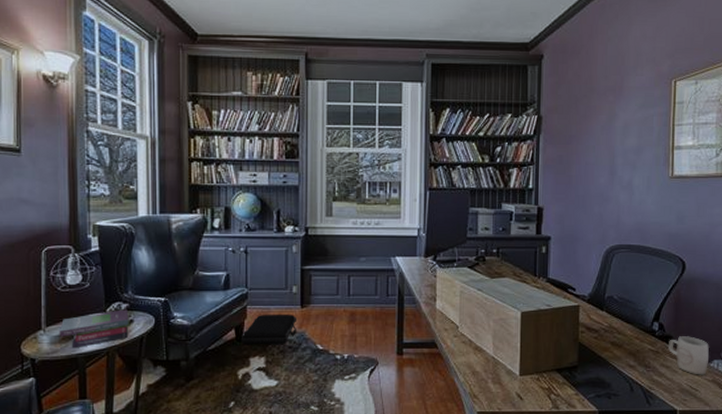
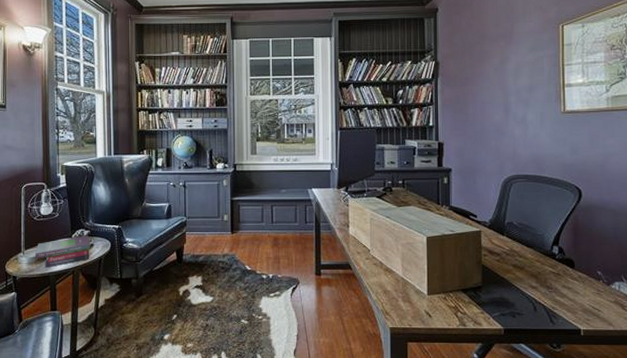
briefcase: present [240,315,296,344] -> none [181,240,228,265]
mug: present [668,336,709,375] -> none [569,259,610,296]

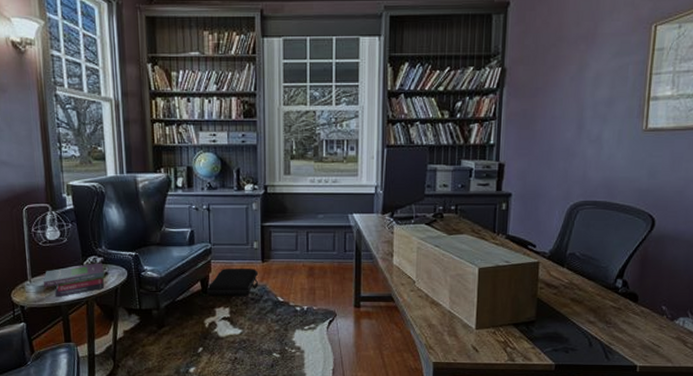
briefcase: none [181,240,228,265] -> present [206,269,258,296]

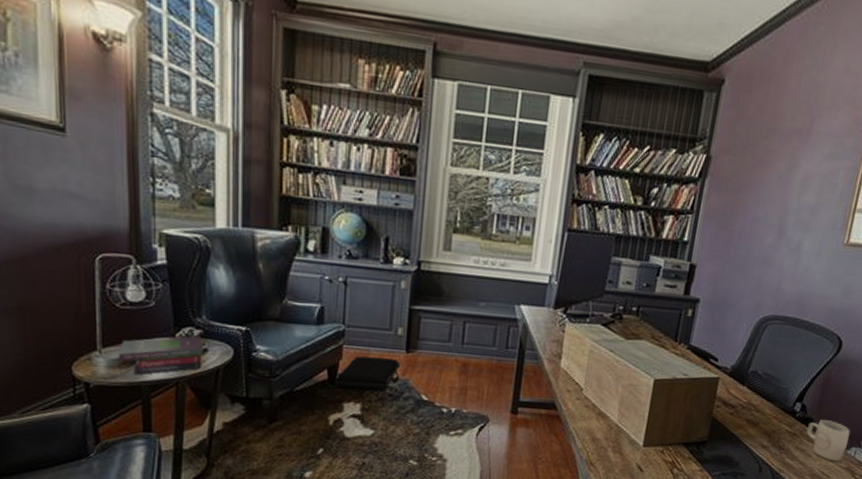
mug: none [631,293,675,332] -> present [806,420,850,462]

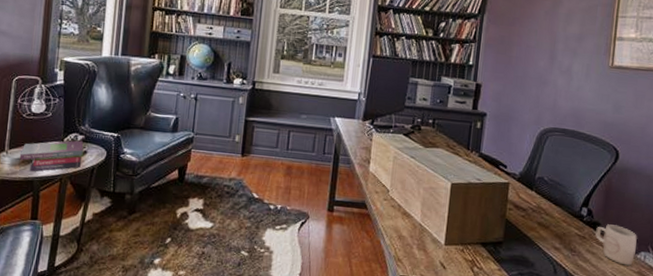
briefcase: present [334,356,400,391] -> none [182,159,236,189]

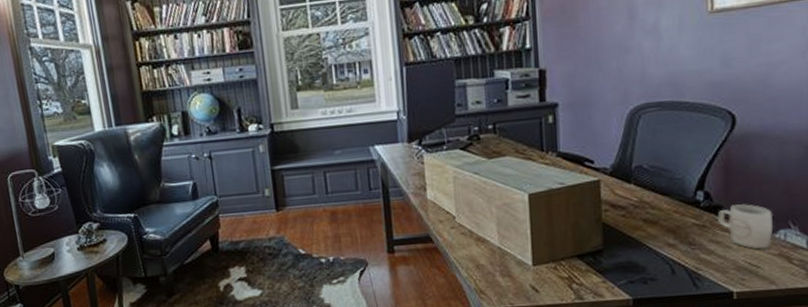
books: present [20,140,84,171] -> none [37,229,104,271]

